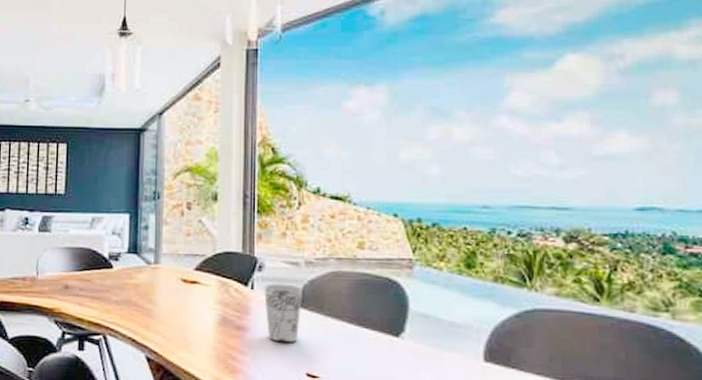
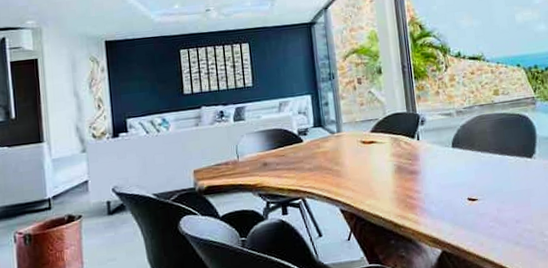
cup: present [264,283,304,343] -> none [427,131,458,178]

